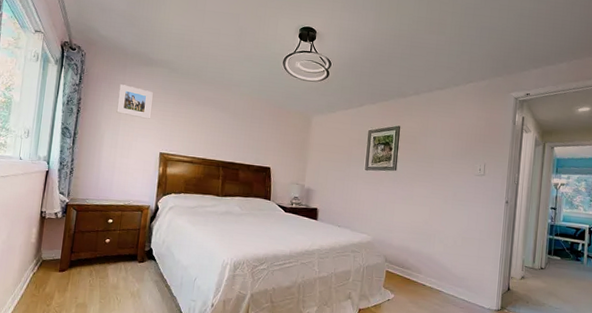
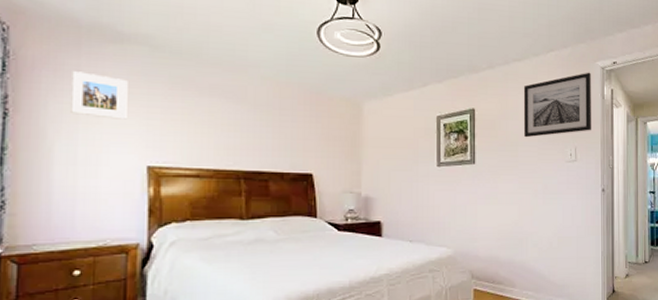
wall art: none [440,101,505,153] -> present [523,72,591,138]

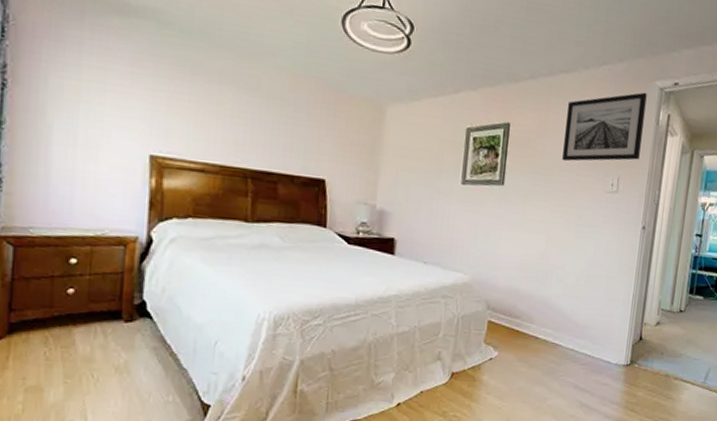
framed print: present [71,71,128,120] -> none [72,43,133,102]

